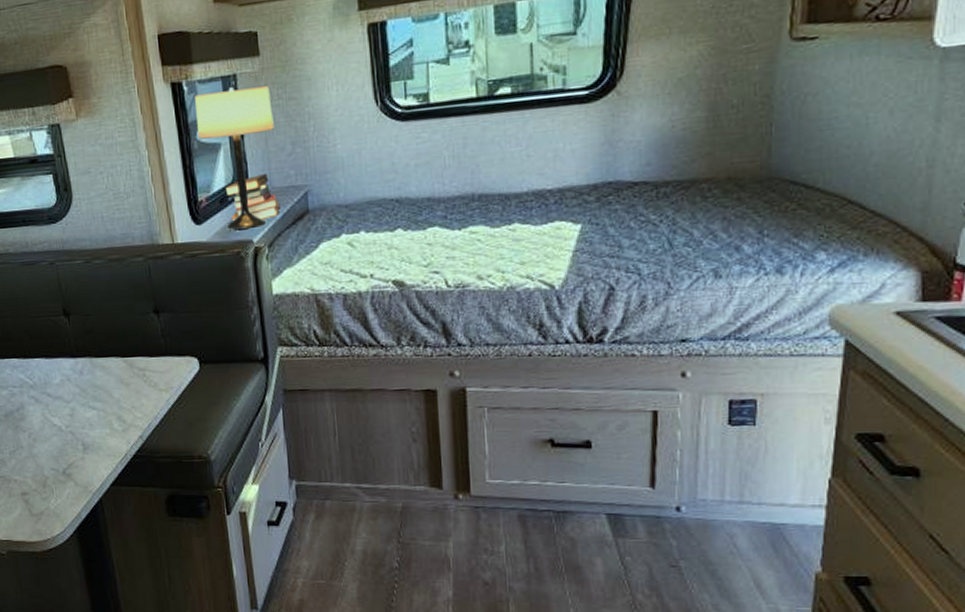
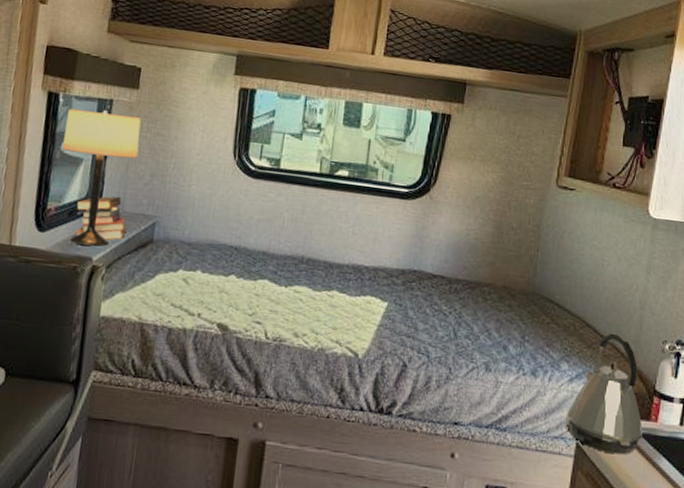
kettle: none [829,205,942,347] -> present [566,333,644,455]

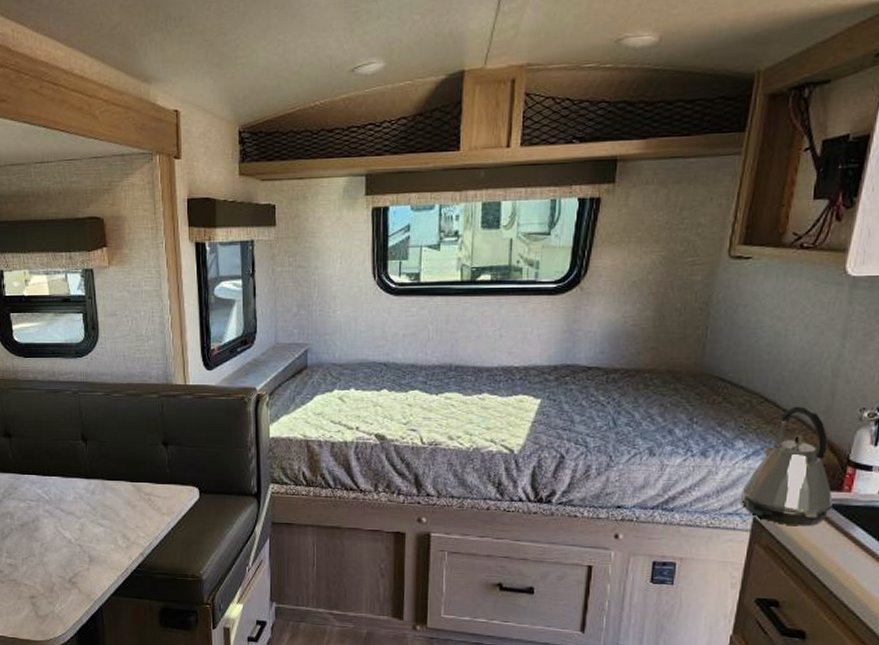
table lamp: present [62,108,142,248] -> none [216,252,283,378]
books: present [76,196,127,240] -> none [235,330,283,370]

